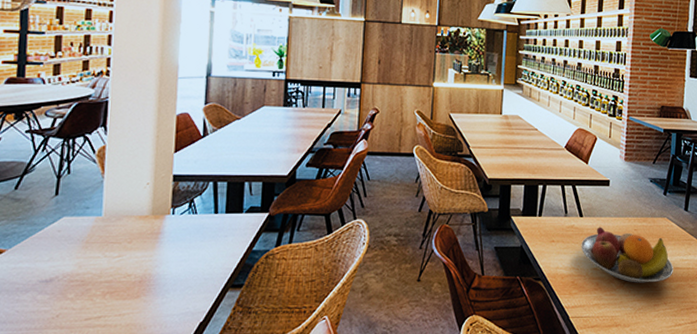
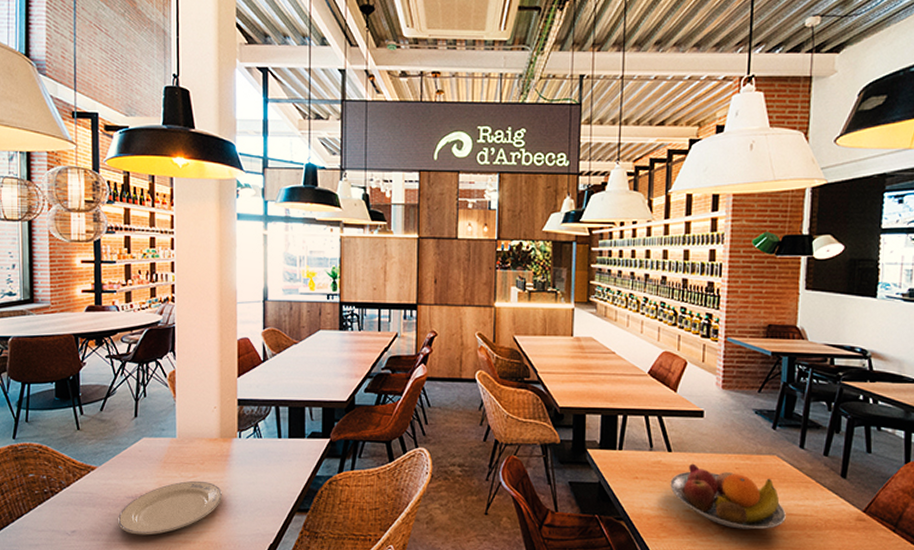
plate: none [26,260,151,322] -> present [117,480,223,535]

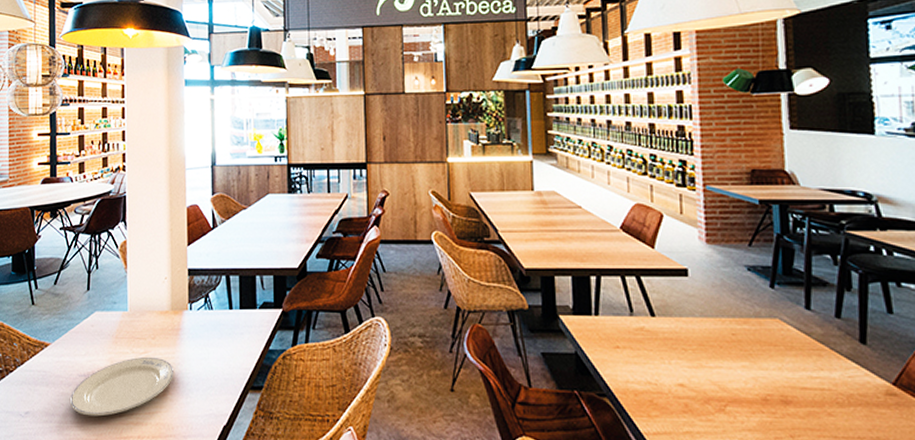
fruit bowl: present [670,463,786,530] -> none [657,329,799,407]

